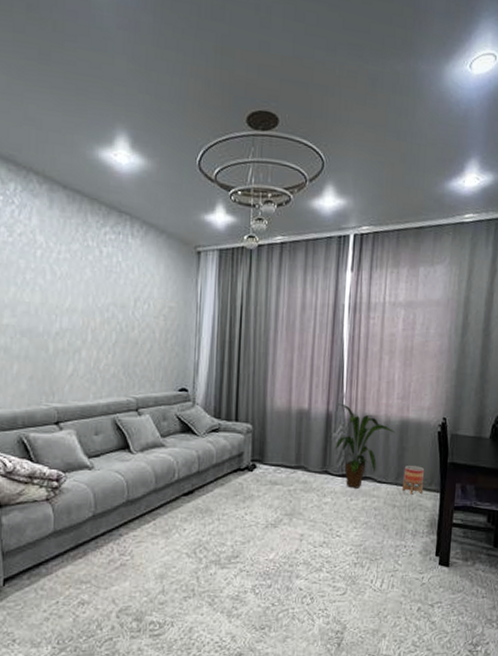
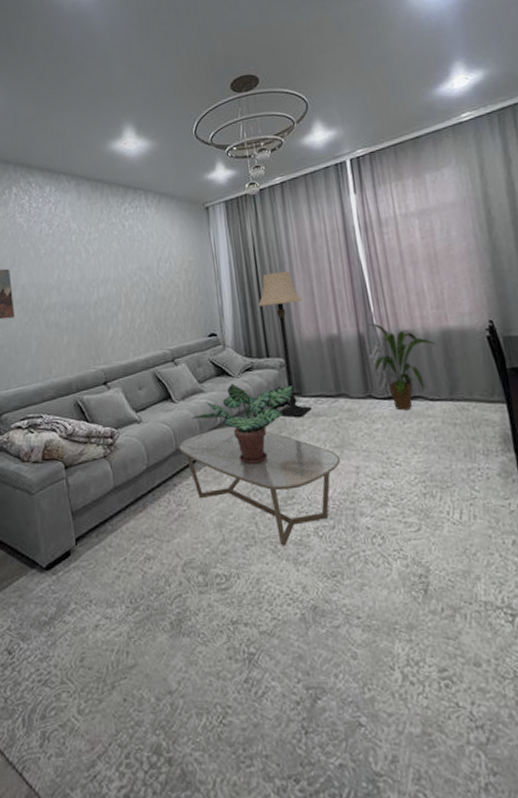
coffee table: none [130,484,288,600] -> present [178,426,341,546]
potted plant: none [147,442,256,523] -> present [191,383,294,465]
lamp: none [235,336,281,484] -> present [258,271,312,418]
planter: present [403,465,425,495] -> none [456,376,485,410]

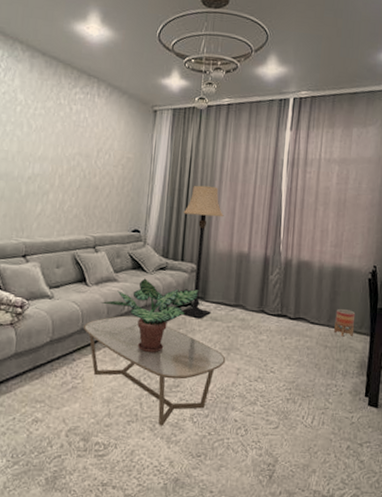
house plant: present [368,323,437,411] -> none [271,248,328,328]
planter: none [456,376,485,410] -> present [334,308,356,337]

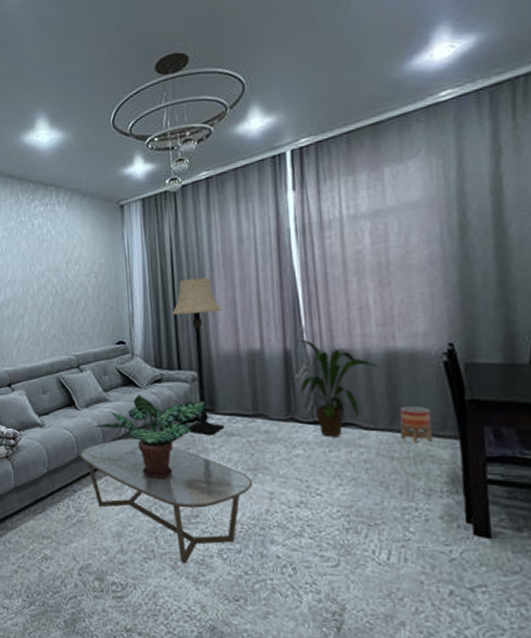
house plant: none [271,248,328,328] -> present [297,339,379,437]

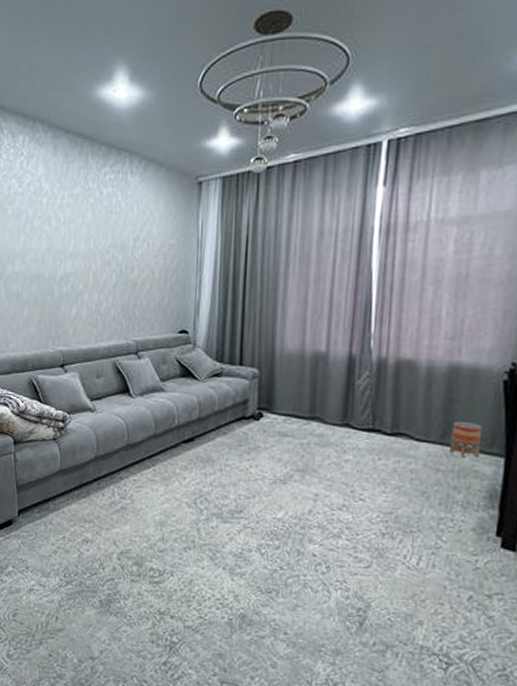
coffee table: present [80,438,253,564] -> none [130,430,300,556]
potted plant: present [94,394,206,479] -> none [147,387,263,473]
lamp: present [172,277,225,436] -> none [240,271,293,435]
house plant: present [297,339,379,437] -> none [358,345,440,446]

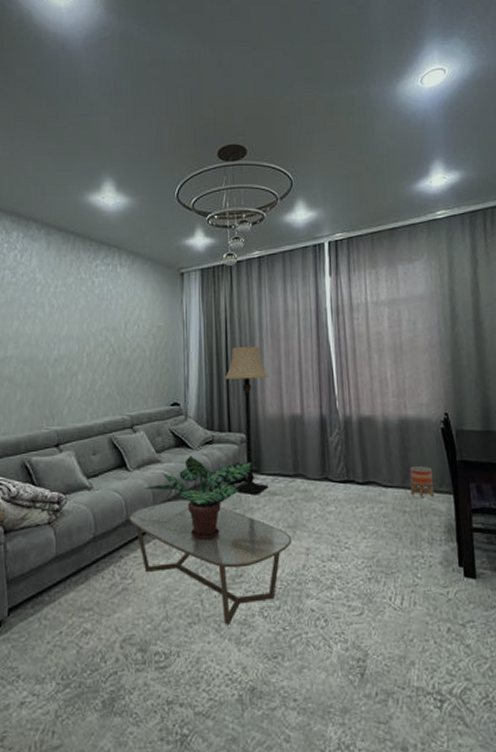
coffee table: none [130,430,300,556] -> present [129,499,292,625]
potted plant: none [147,387,263,473] -> present [145,455,252,541]
lamp: none [240,271,293,435] -> present [224,346,270,496]

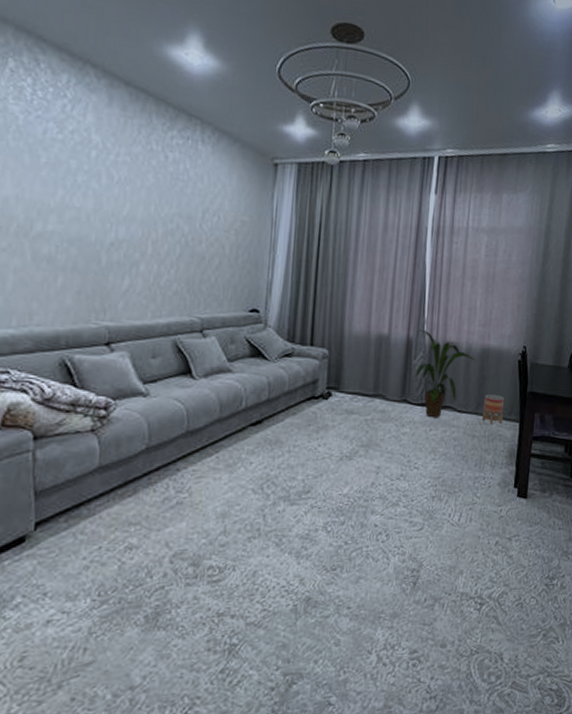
coffee table: present [129,499,292,625] -> none [190,413,364,540]
potted plant: present [145,455,252,541] -> none [211,367,332,456]
lamp: present [224,346,270,496] -> none [312,255,361,413]
house plant: none [331,406,394,495] -> present [414,329,476,418]

